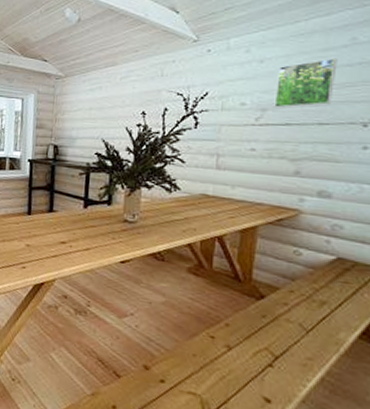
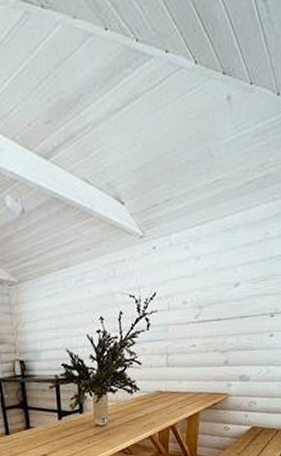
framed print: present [274,58,338,108] -> none [209,253,255,304]

